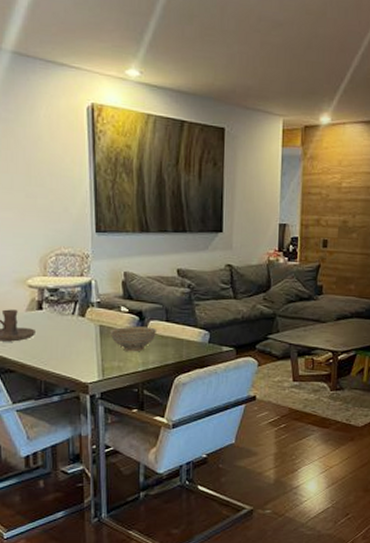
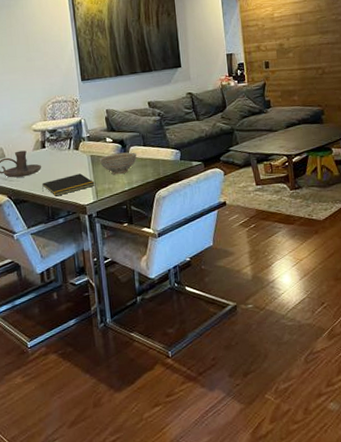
notepad: none [35,345,102,370] -> present [42,173,95,196]

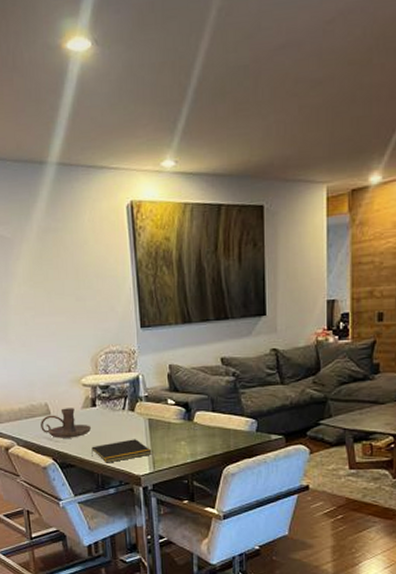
decorative bowl: present [99,152,137,175] -> none [158,418,204,444]

